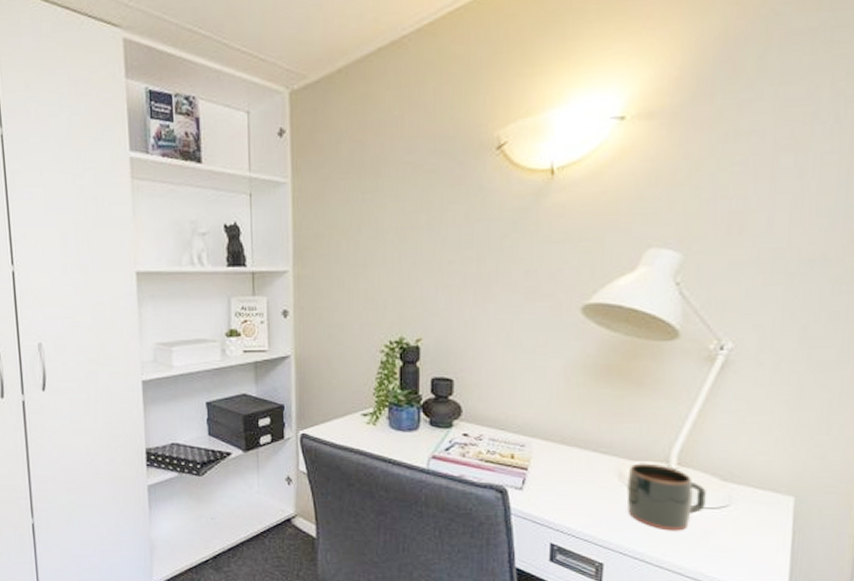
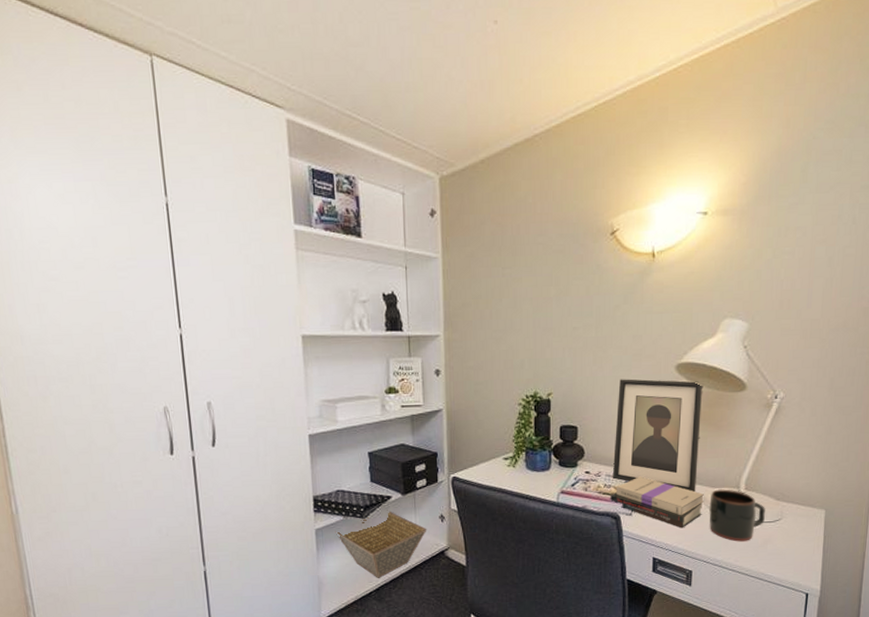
basket: none [169,469,272,545] -> present [335,511,427,578]
books: none [495,442,620,509] -> present [610,476,704,528]
picture frame: none [497,323,619,466] -> present [612,379,703,493]

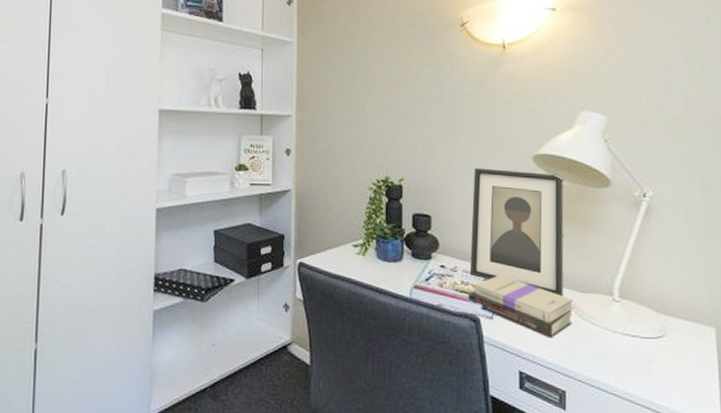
basket: present [335,511,427,578] -> none [173,295,270,372]
mug: present [709,489,765,541] -> none [580,295,646,360]

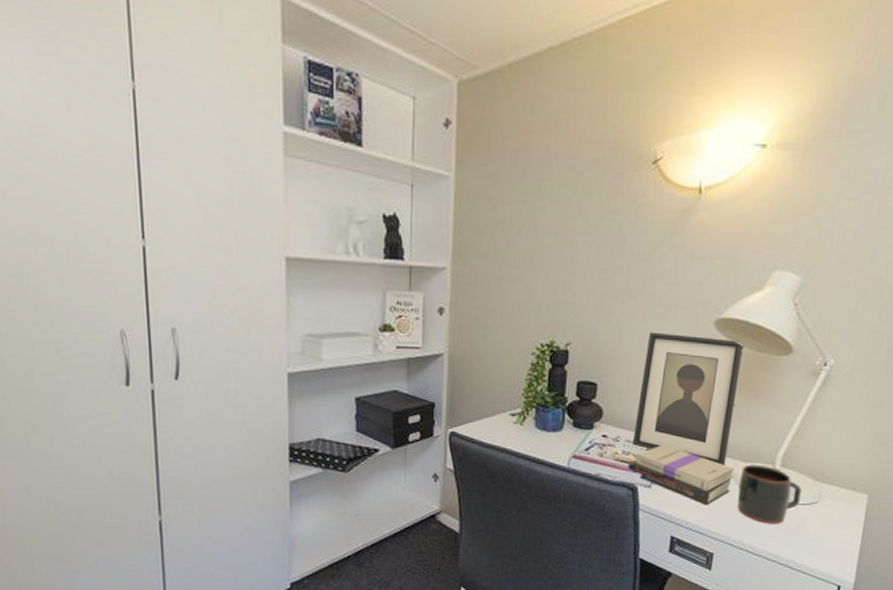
mug: none [580,295,646,360] -> present [737,464,802,524]

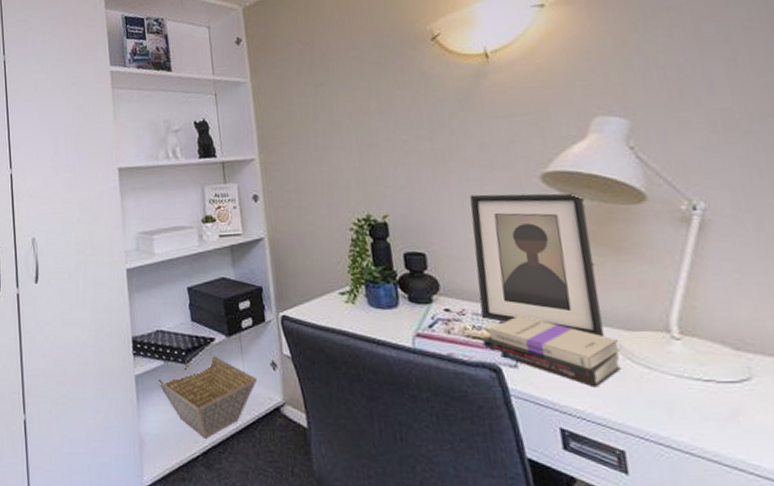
basket: none [312,466,418,541] -> present [155,355,258,439]
mug: present [737,464,802,524] -> none [628,333,724,410]

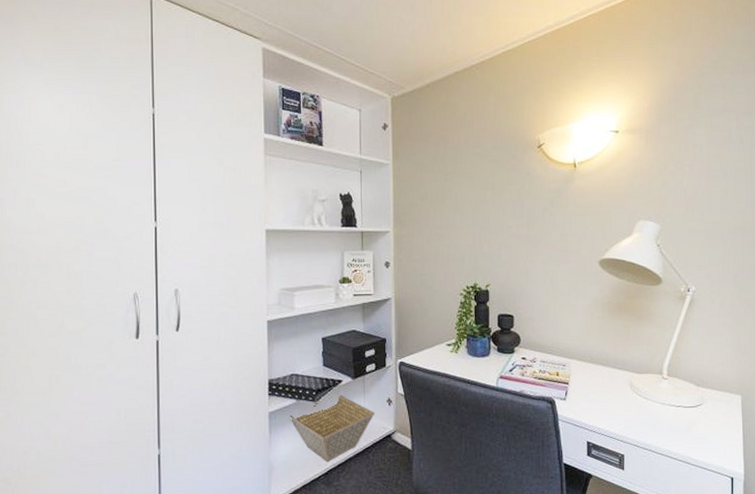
picture frame: present [470,193,605,338] -> none [546,272,624,378]
books: present [483,315,621,388] -> none [545,362,631,413]

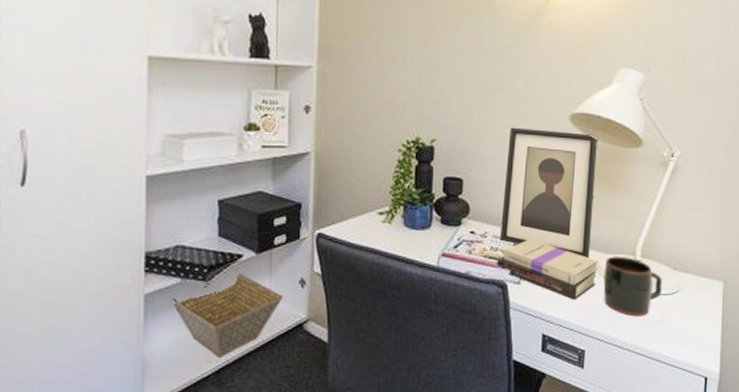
books: none [545,362,631,413] -> present [497,239,598,300]
picture frame: none [546,272,624,378] -> present [499,127,598,259]
mug: none [636,375,687,426] -> present [603,256,662,316]

